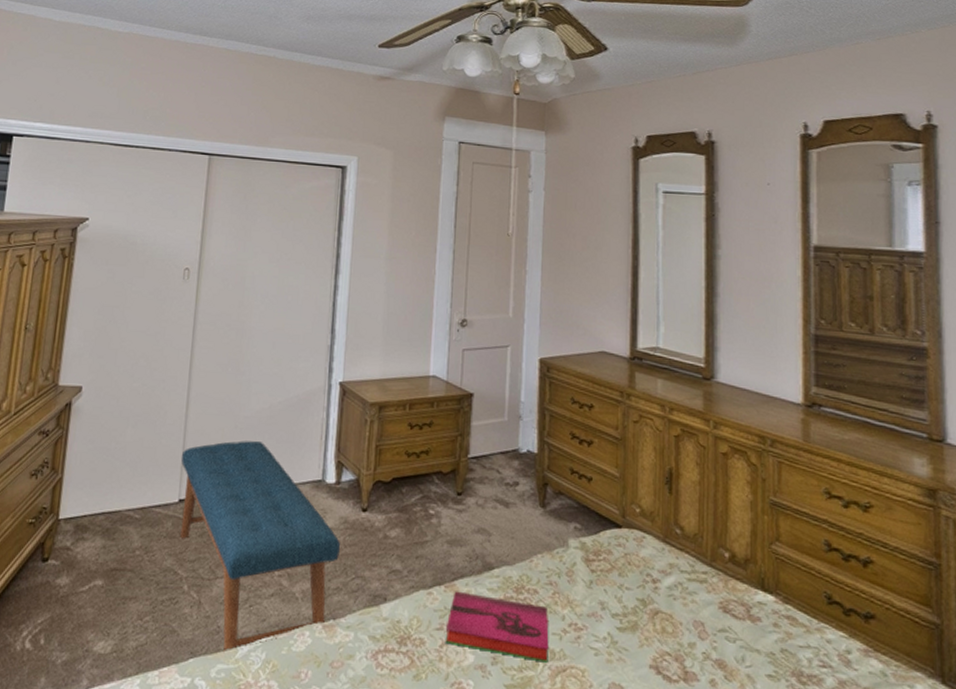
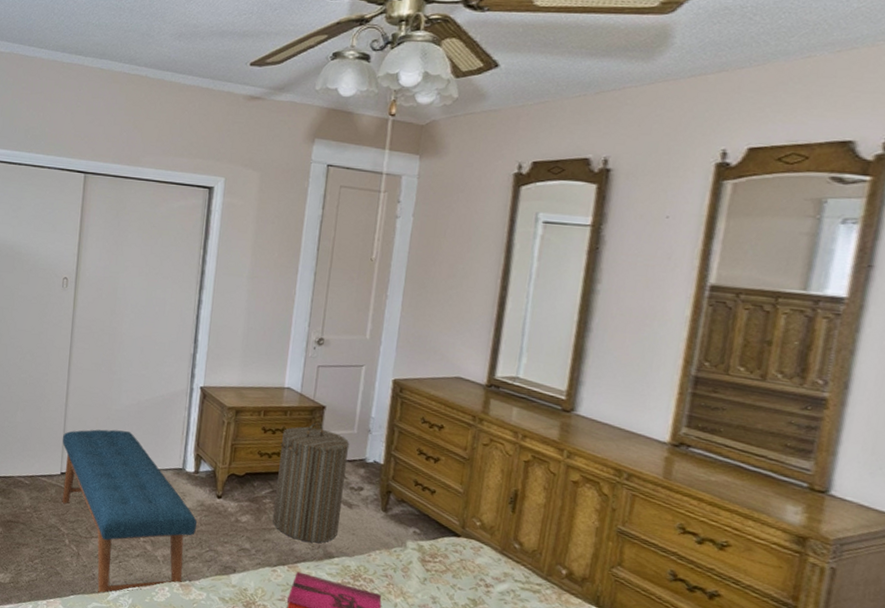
laundry hamper: none [425,411,501,553] -> present [273,422,350,543]

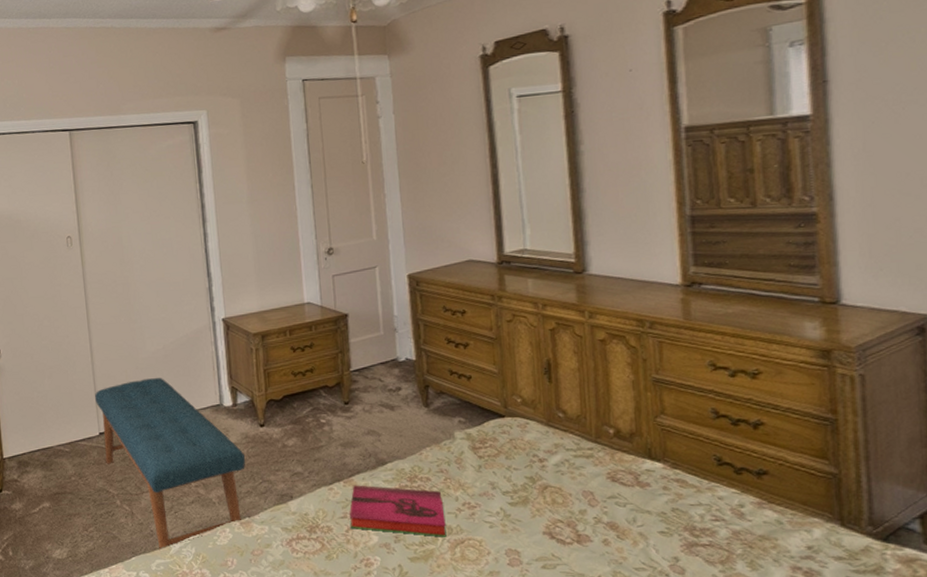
laundry hamper: present [273,422,350,543] -> none [312,331,385,453]

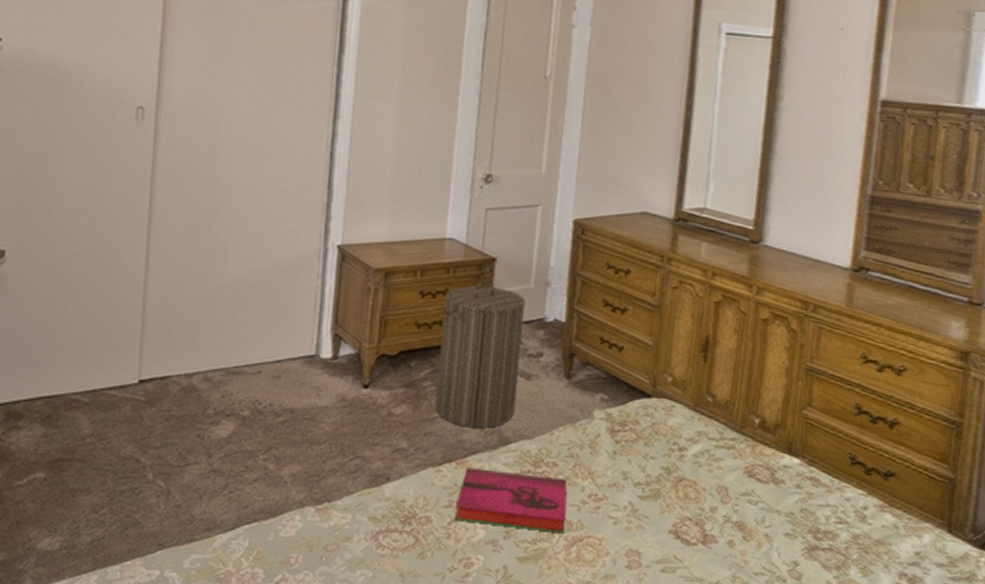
bench: present [95,378,245,551] -> none [141,312,337,543]
laundry hamper: none [312,331,385,453] -> present [435,278,526,428]

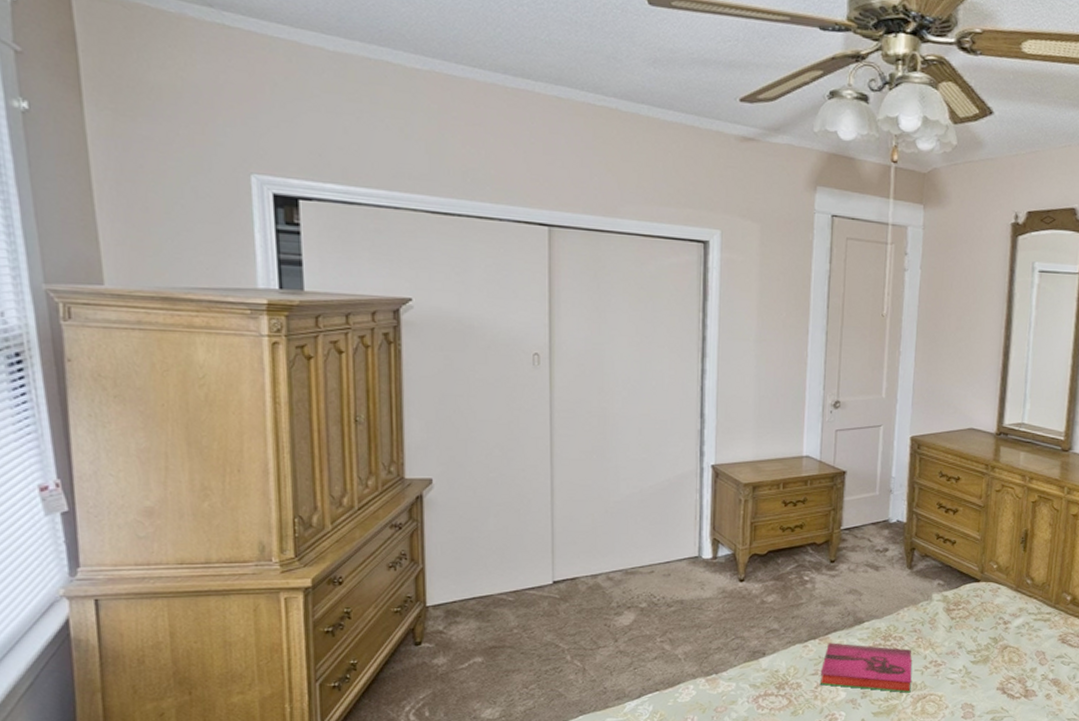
laundry hamper: present [435,278,526,428] -> none [800,488,873,611]

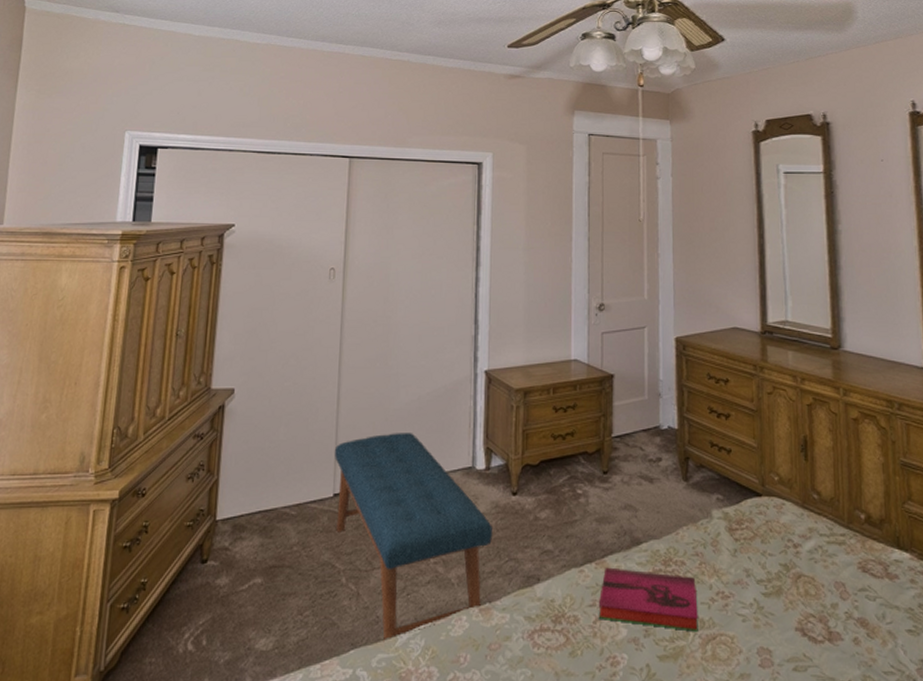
bench: none [552,524,719,709] -> present [335,433,492,642]

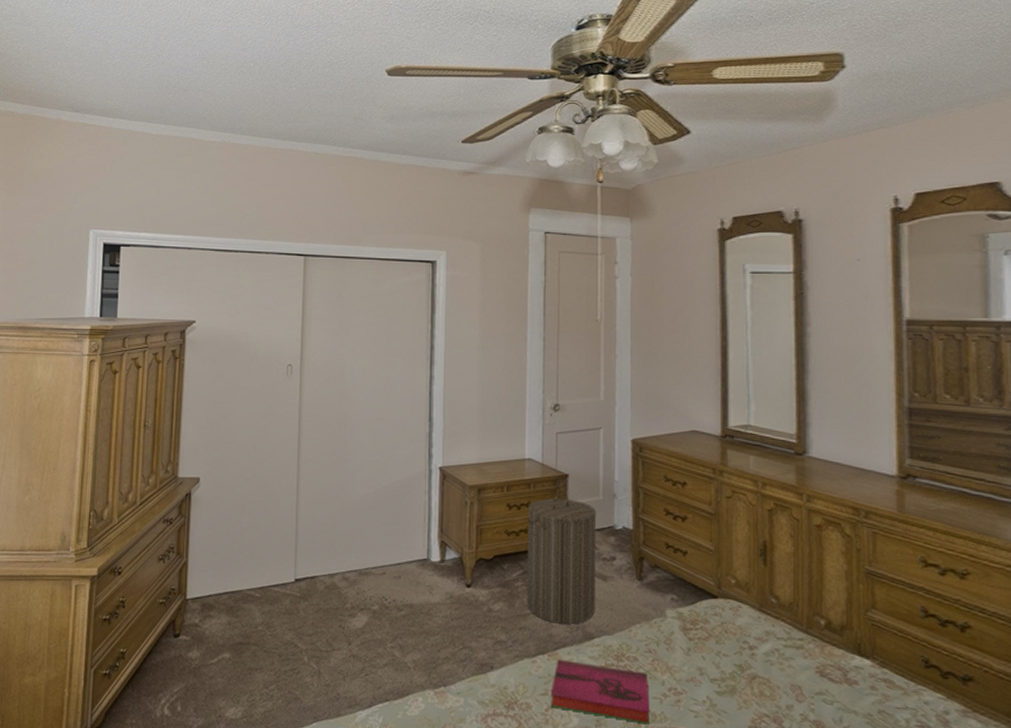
bench: present [335,433,492,642] -> none [295,524,447,717]
laundry hamper: none [573,392,643,530] -> present [527,492,597,624]

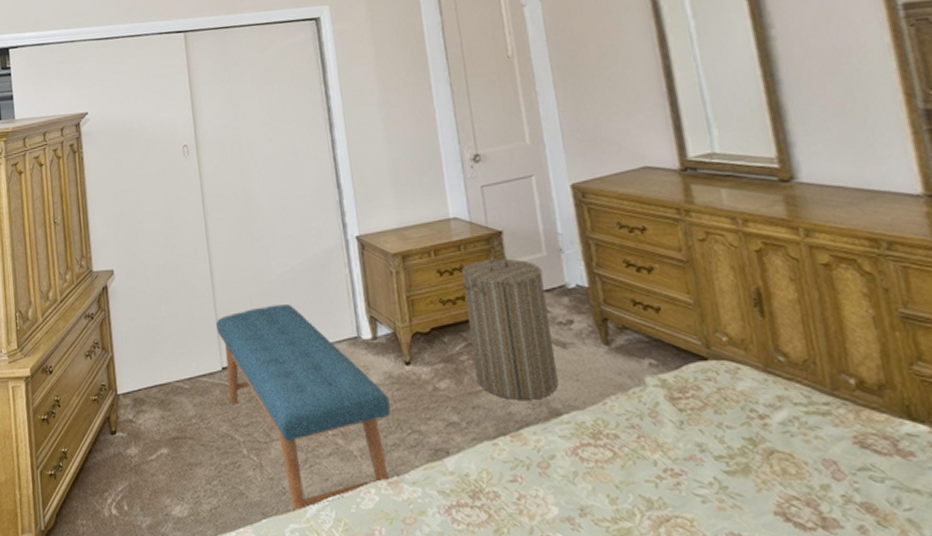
bench: none [295,524,447,717] -> present [216,304,390,513]
hardback book: present [550,659,650,725] -> none [520,440,646,513]

